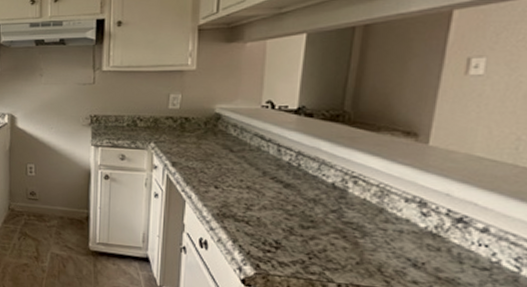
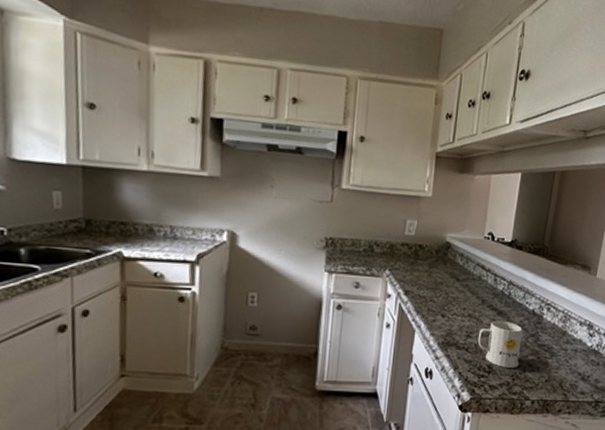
mug: none [260,193,320,246] -> present [477,320,523,368]

